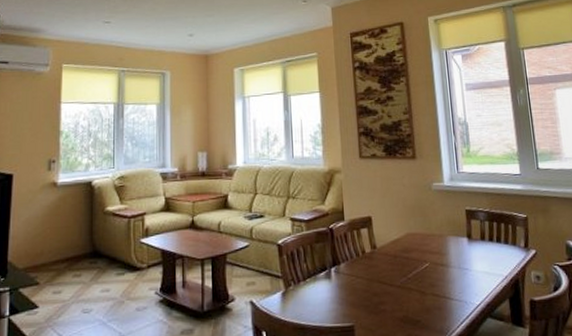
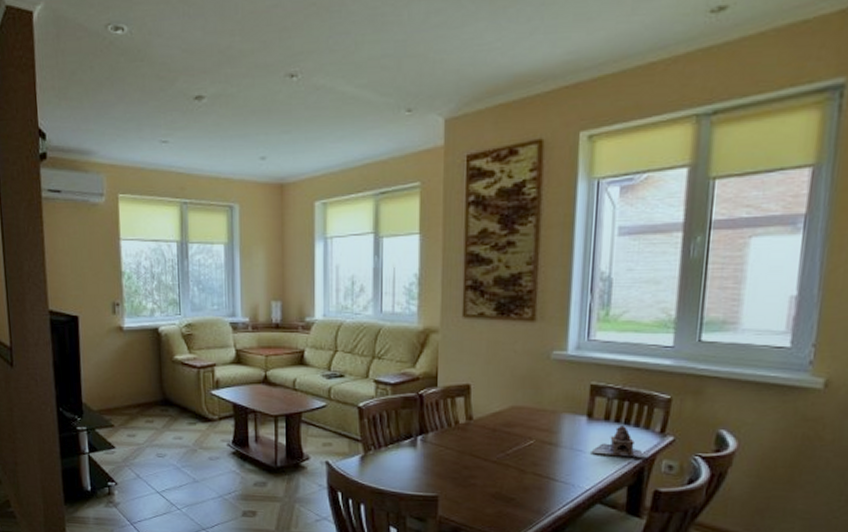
teapot: none [475,244,520,272] -> present [591,426,648,458]

